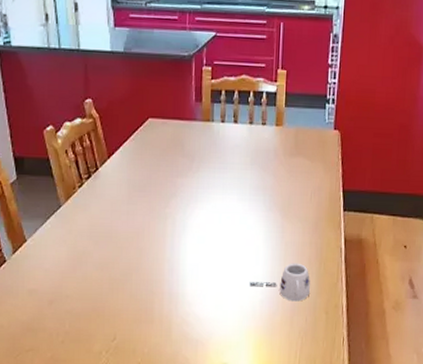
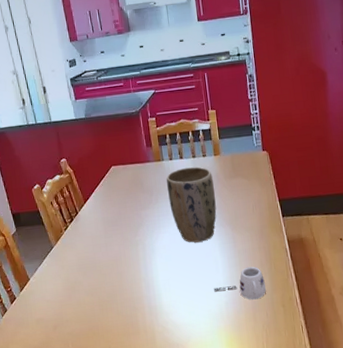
plant pot: none [212,135,270,226] -> present [166,166,217,243]

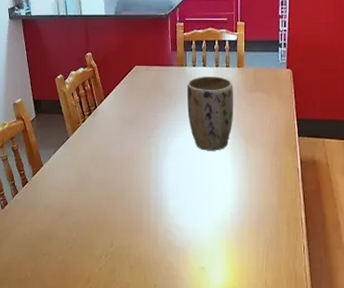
mug: present [214,266,266,300] -> none [221,181,273,215]

